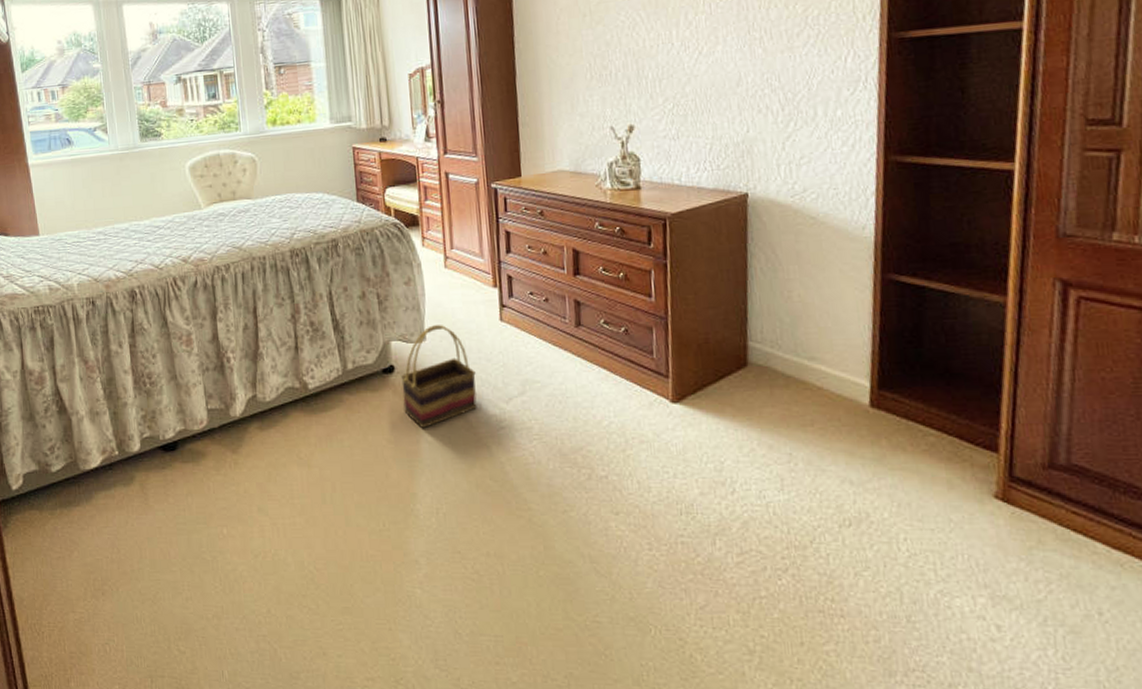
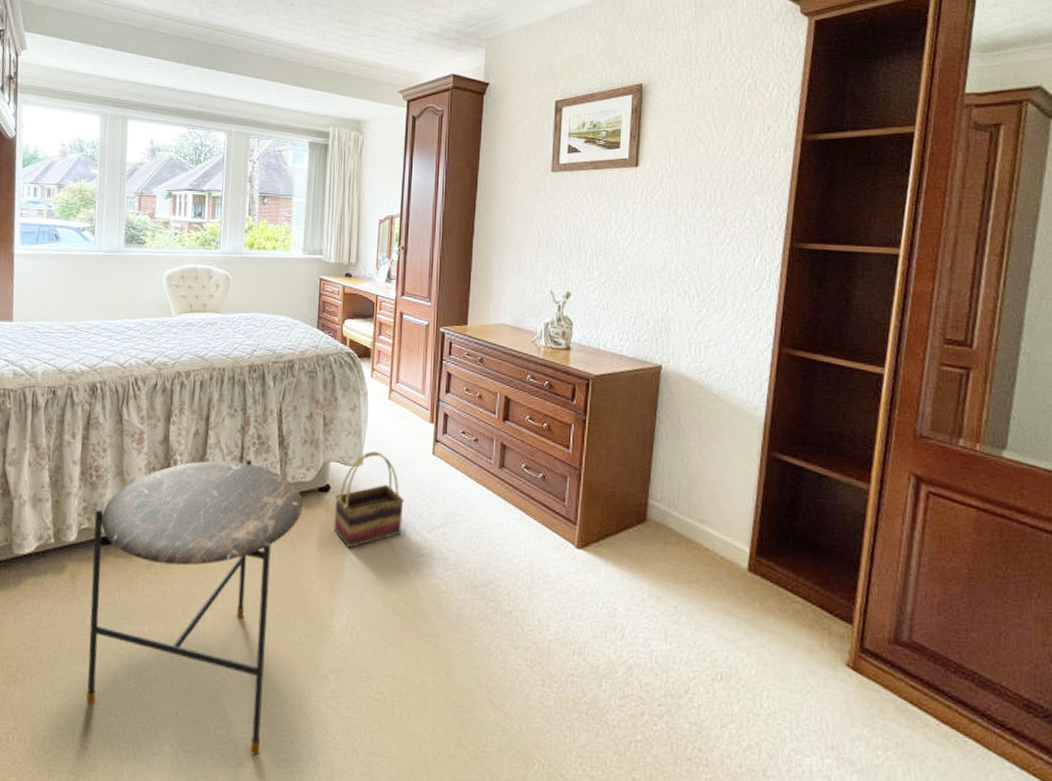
side table: none [154,348,368,645] -> present [86,459,303,756]

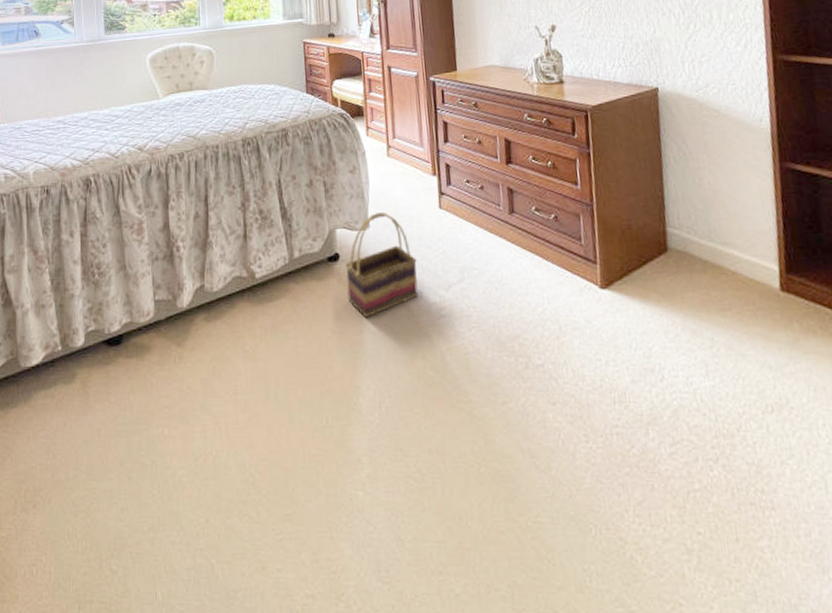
side table: present [86,459,303,756] -> none [101,236,313,558]

